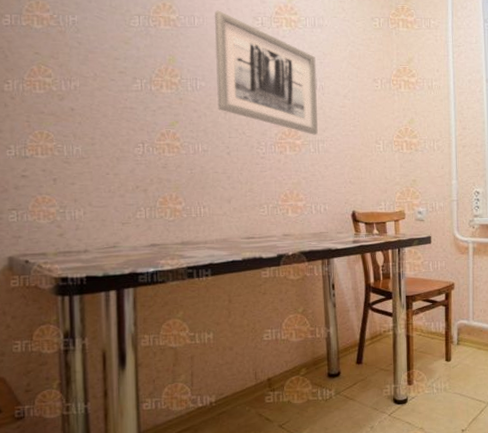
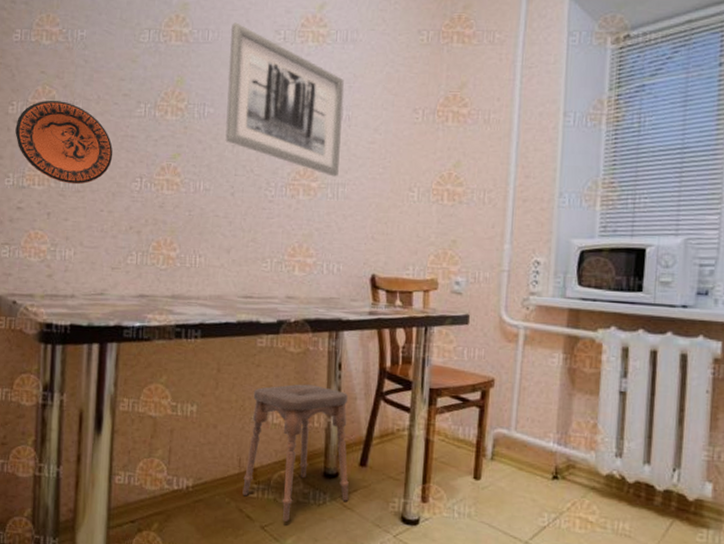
decorative plate: none [13,78,114,152] -> present [15,100,113,185]
stool: none [260,304,349,418] -> present [242,384,349,522]

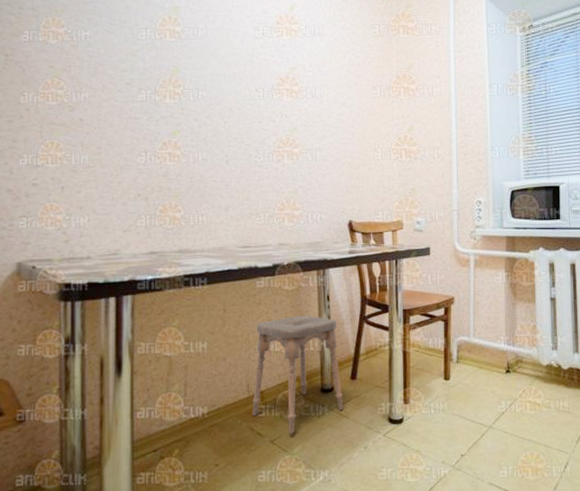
decorative plate: present [15,100,113,185] -> none [28,90,119,161]
wall art: present [225,22,344,177] -> none [217,22,316,143]

